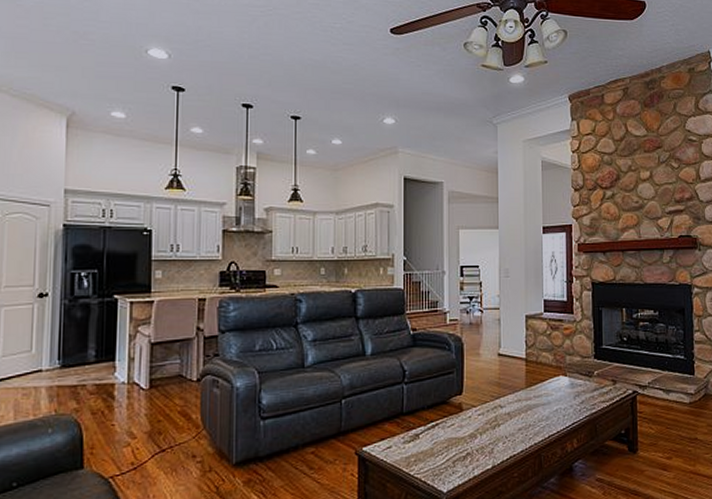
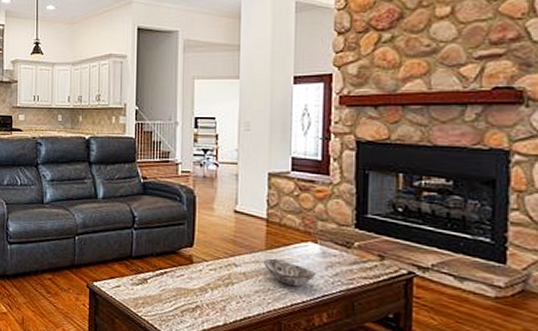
decorative bowl: none [525,395,566,419] -> present [264,258,315,287]

